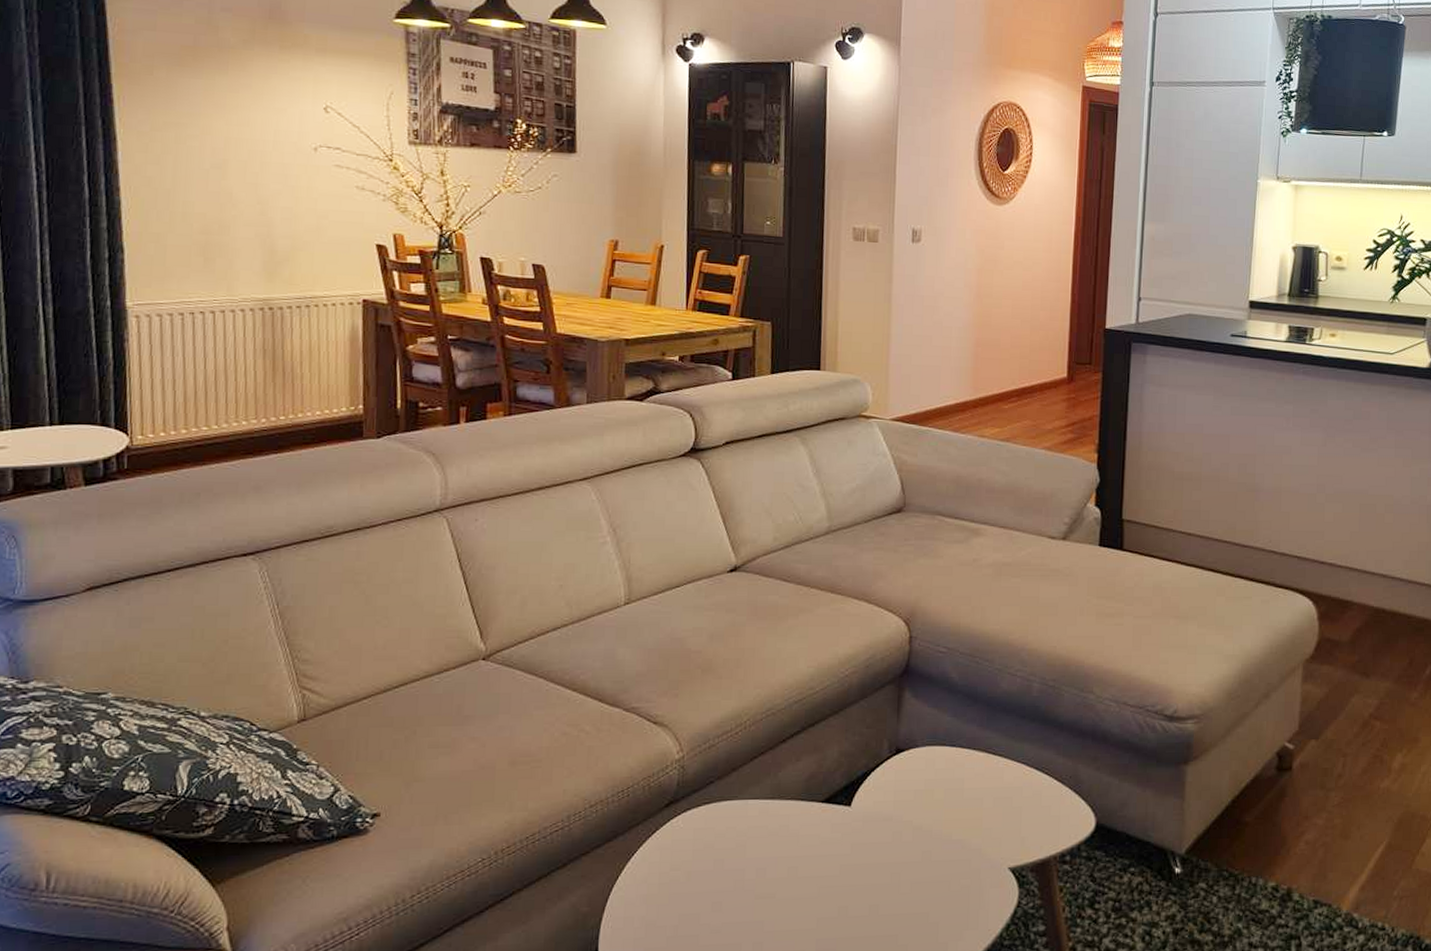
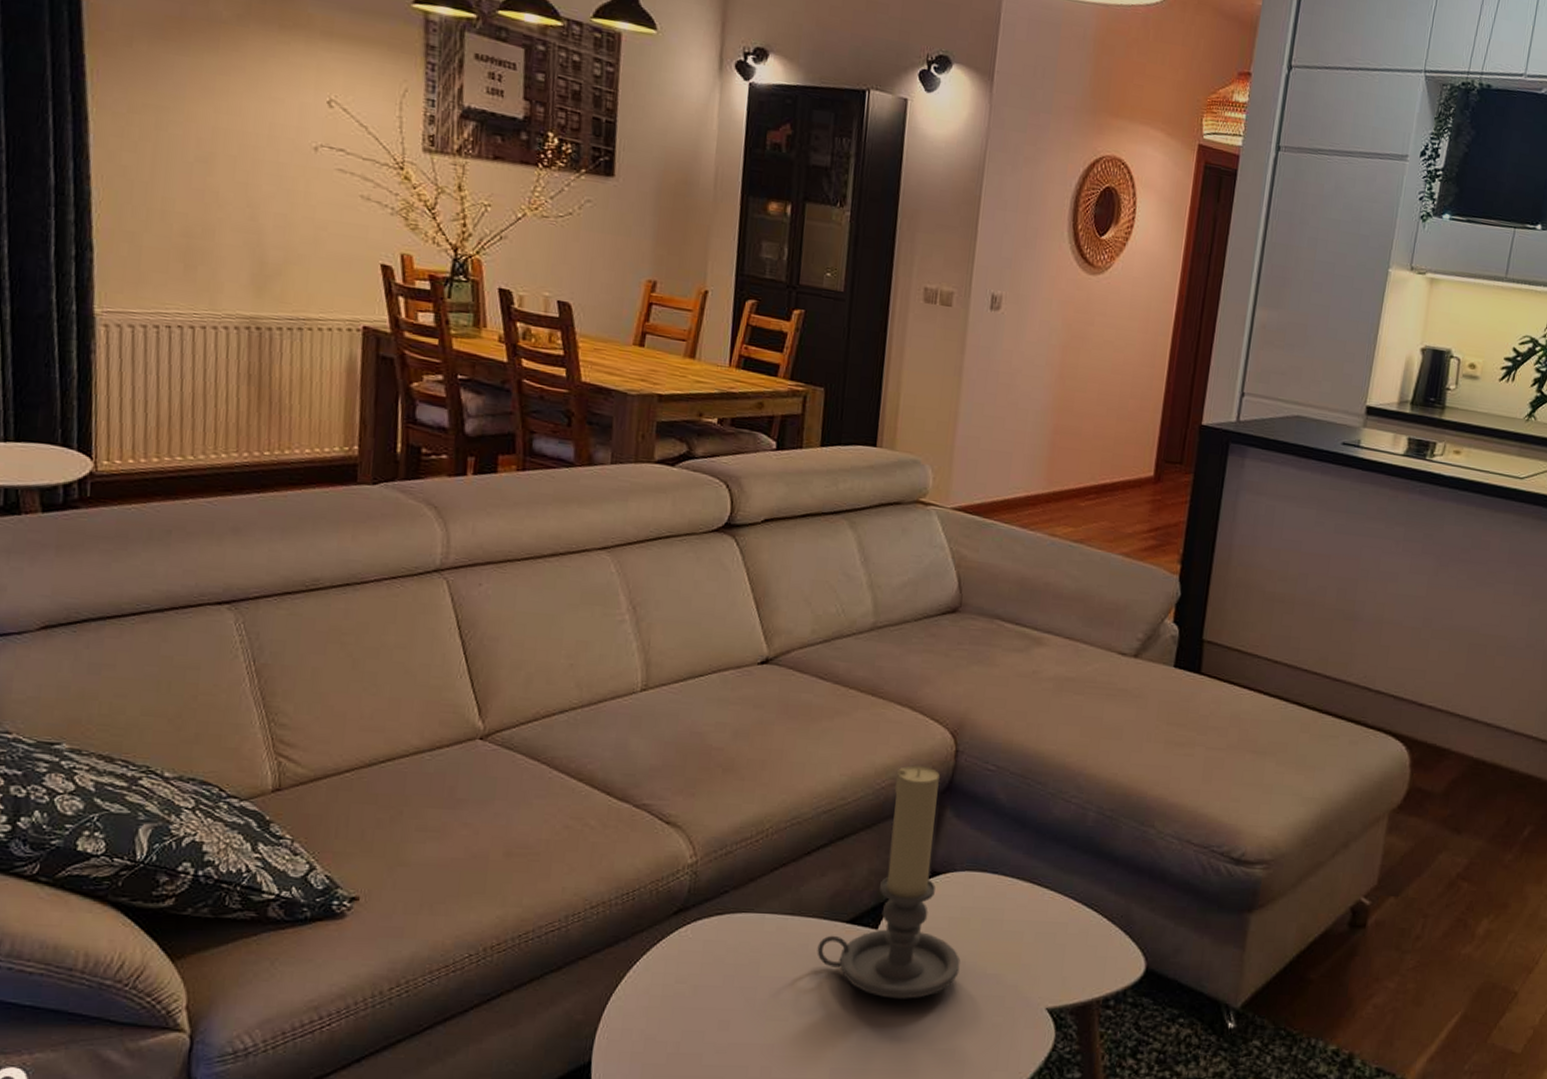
candle holder: none [797,653,928,870] -> present [817,765,961,999]

